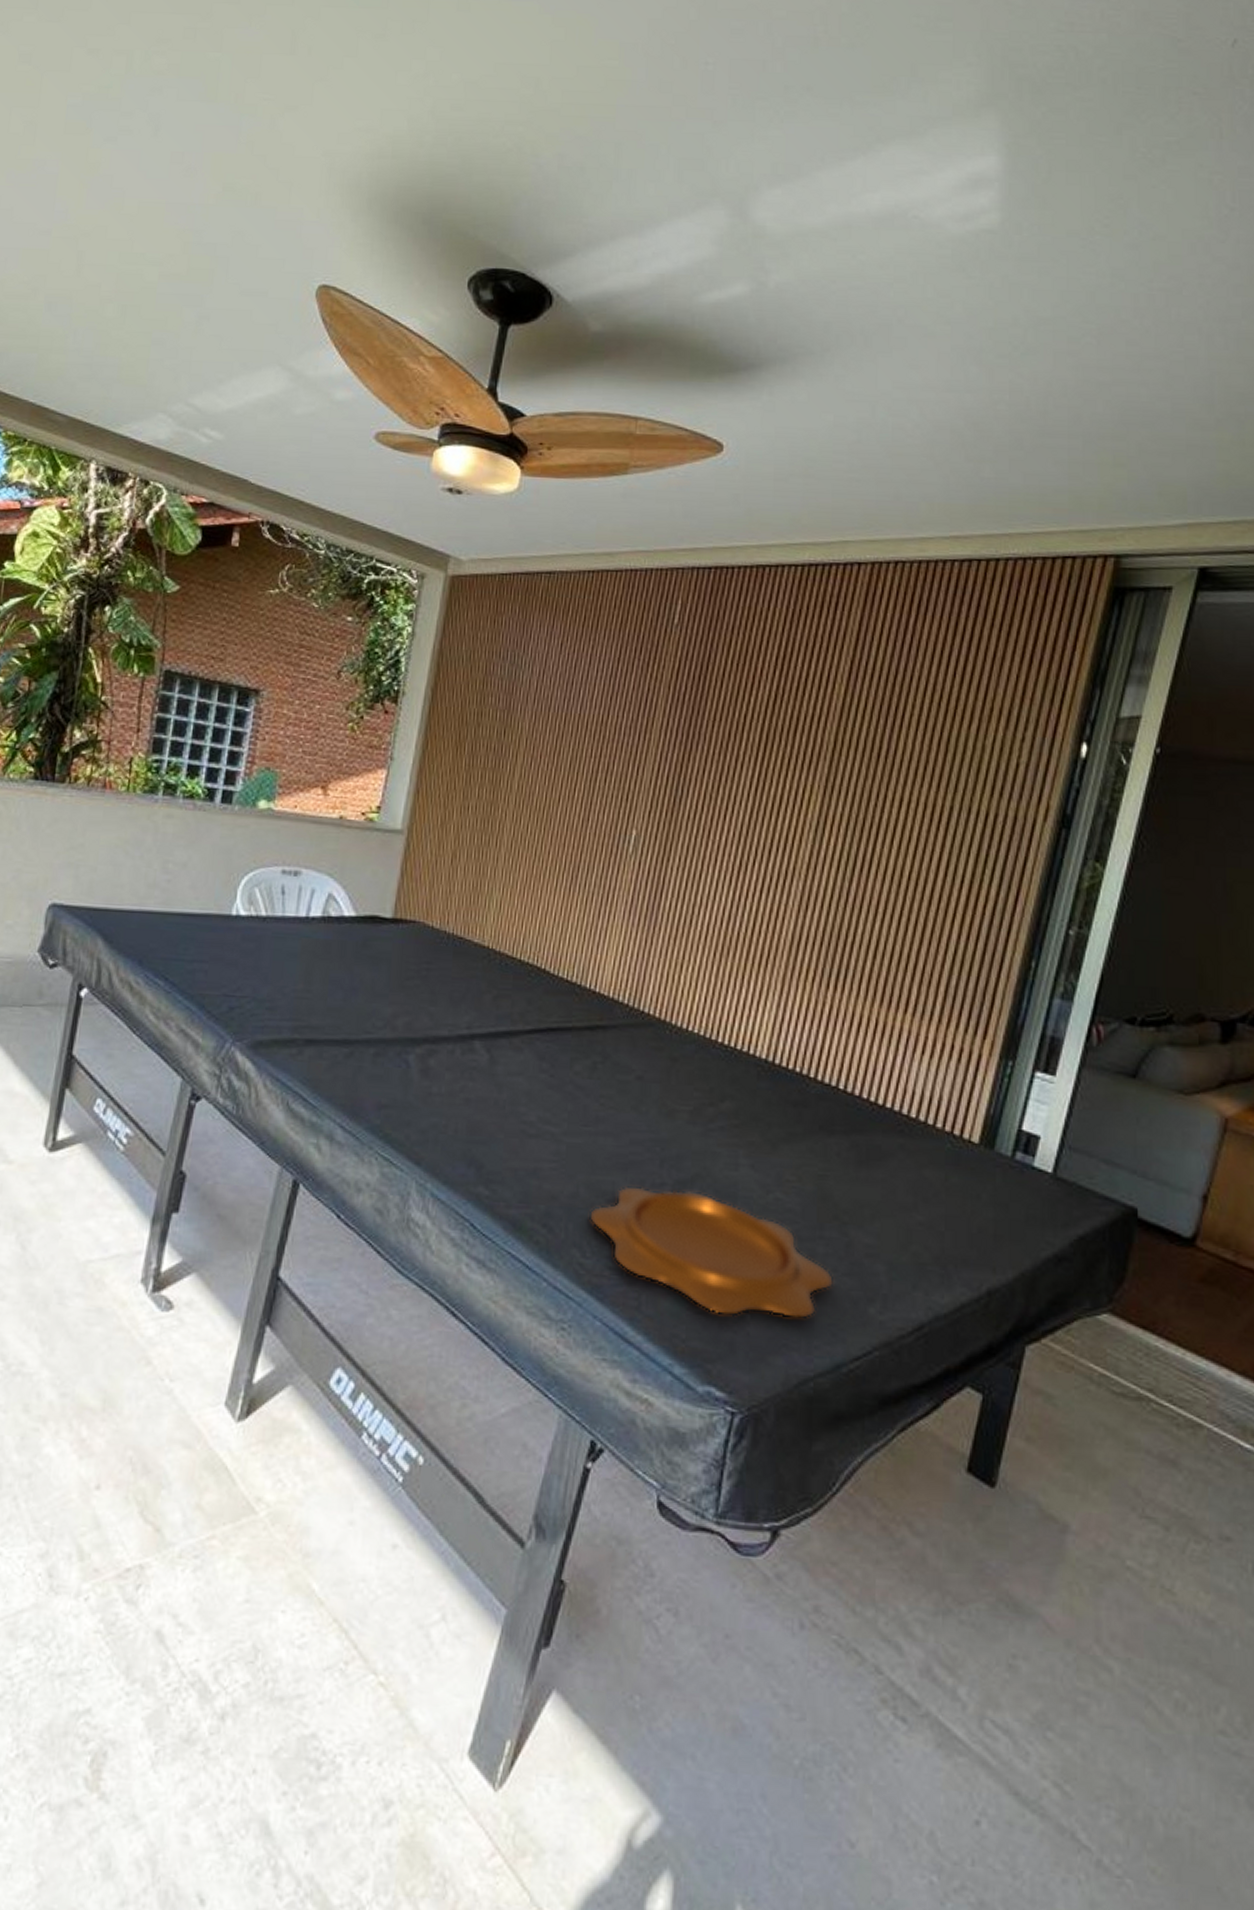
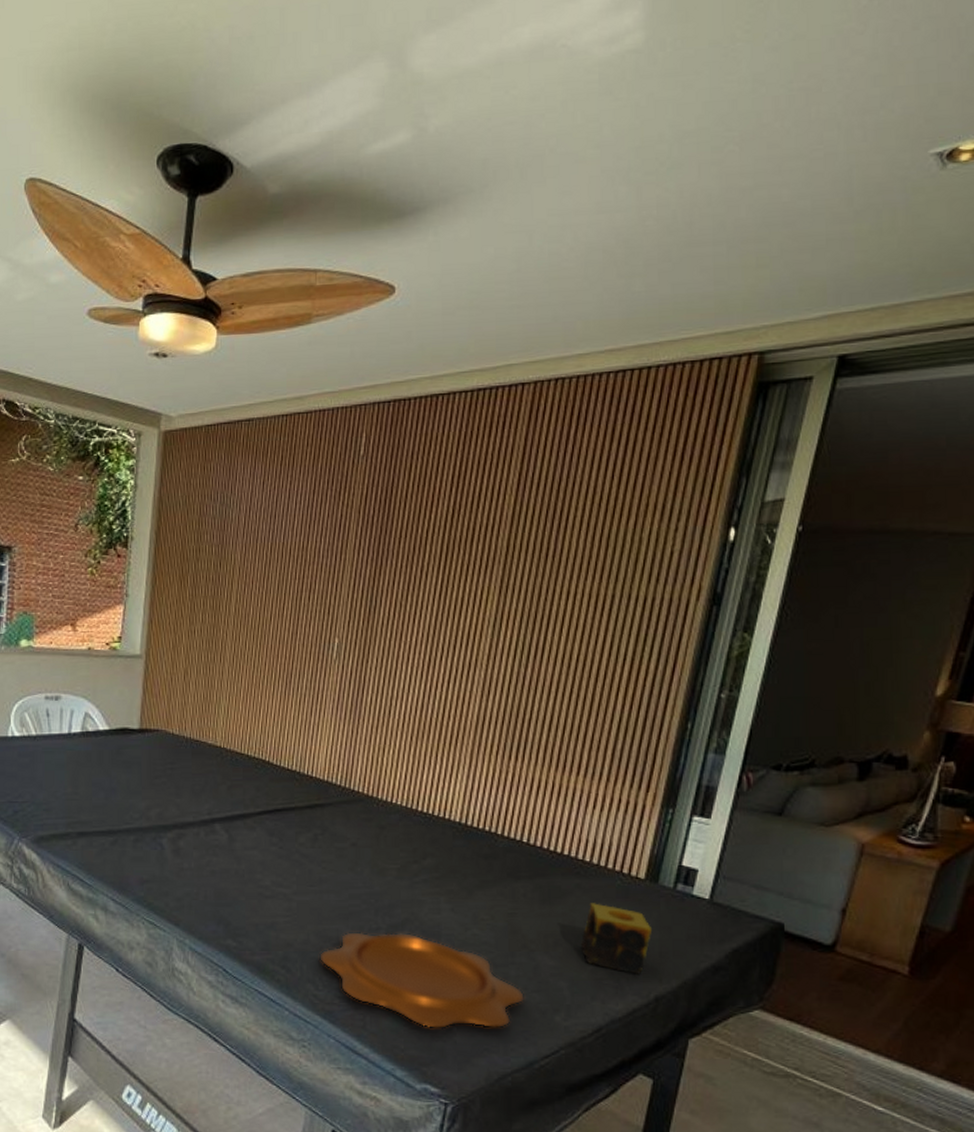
candle: none [901,1169,986,1261] -> present [580,903,653,974]

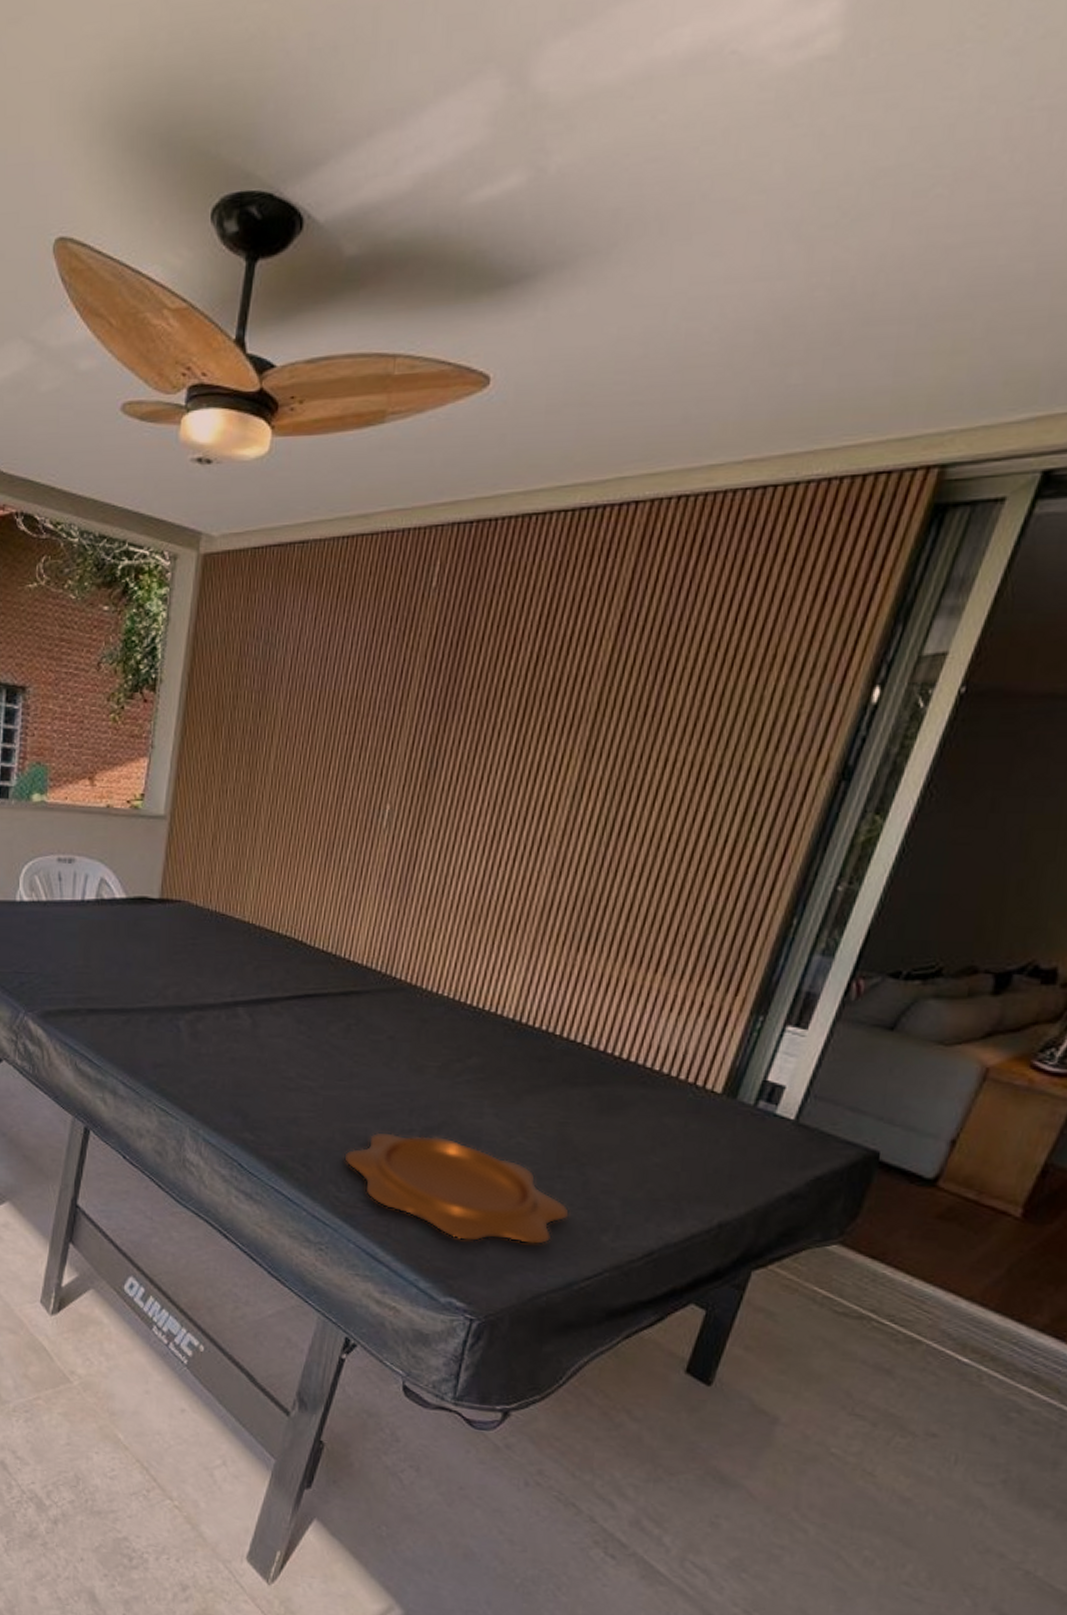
candle: present [580,903,653,974] -> none [638,1116,724,1198]

